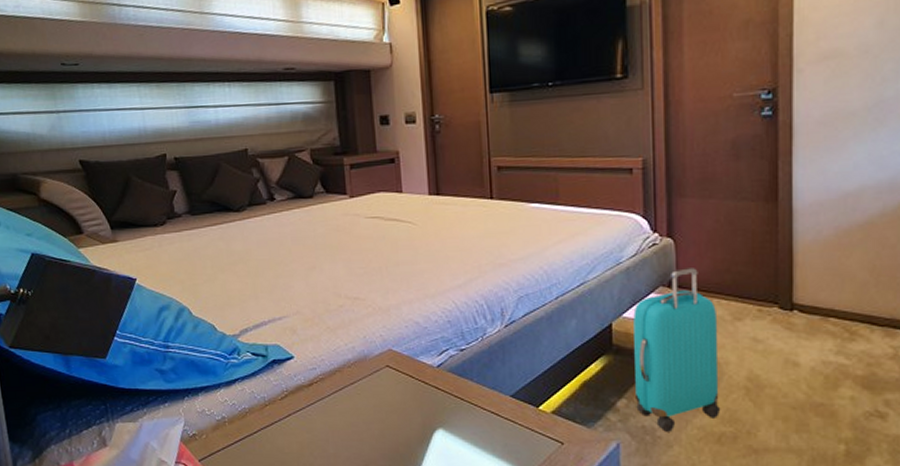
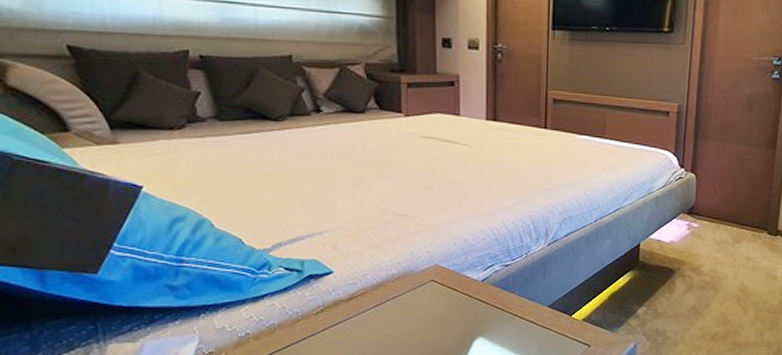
suitcase: present [633,268,721,432] -> none [653,199,723,333]

